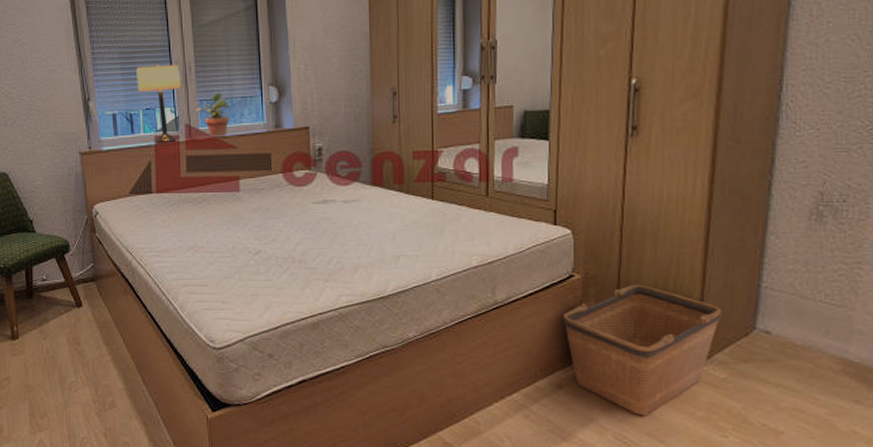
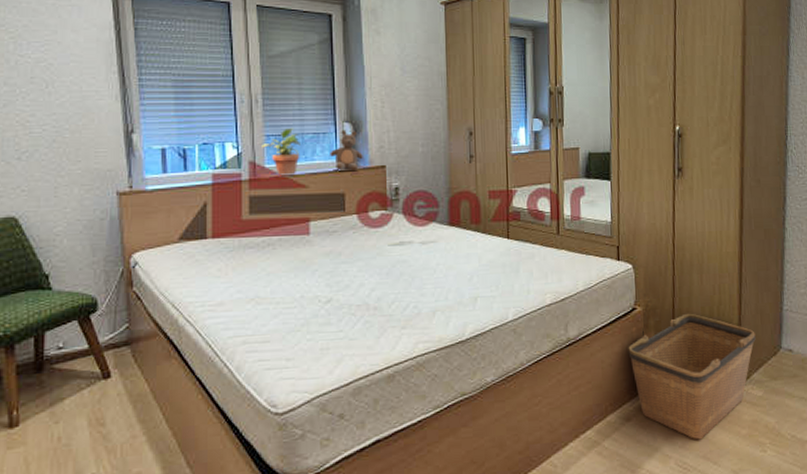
table lamp: present [136,64,182,144] -> none [193,95,246,182]
teddy bear: none [256,93,288,133] -> present [330,129,363,172]

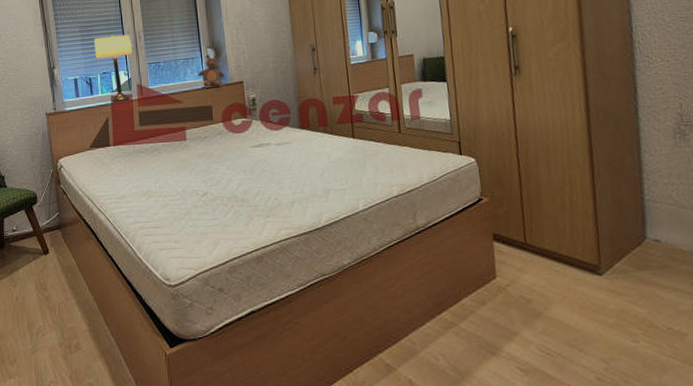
table lamp: none [193,95,246,182] -> present [94,34,133,102]
potted plant: present [262,127,300,176] -> none [145,55,175,95]
bicycle basket: present [628,313,756,440] -> none [477,203,616,327]

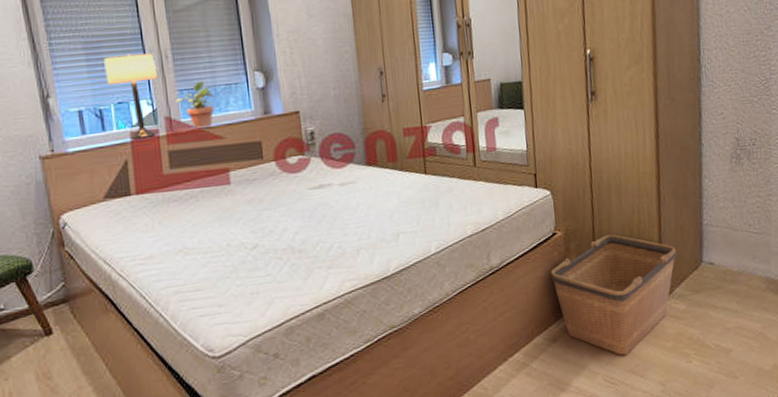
potted plant: none [145,55,175,95] -> present [175,80,215,129]
teddy bear: present [198,54,225,88] -> none [243,78,276,120]
bicycle basket: none [477,203,616,327] -> present [550,234,677,356]

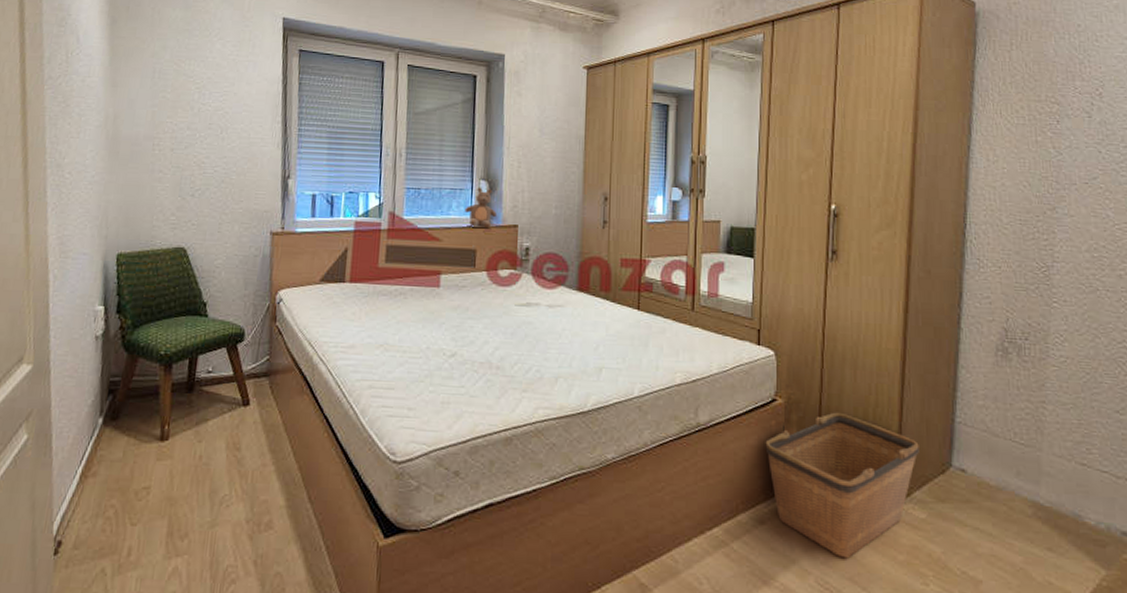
table lamp: present [104,53,158,140] -> none [342,148,390,230]
potted plant: present [175,80,215,129] -> none [401,182,438,229]
teddy bear: none [243,78,276,120] -> present [465,187,497,229]

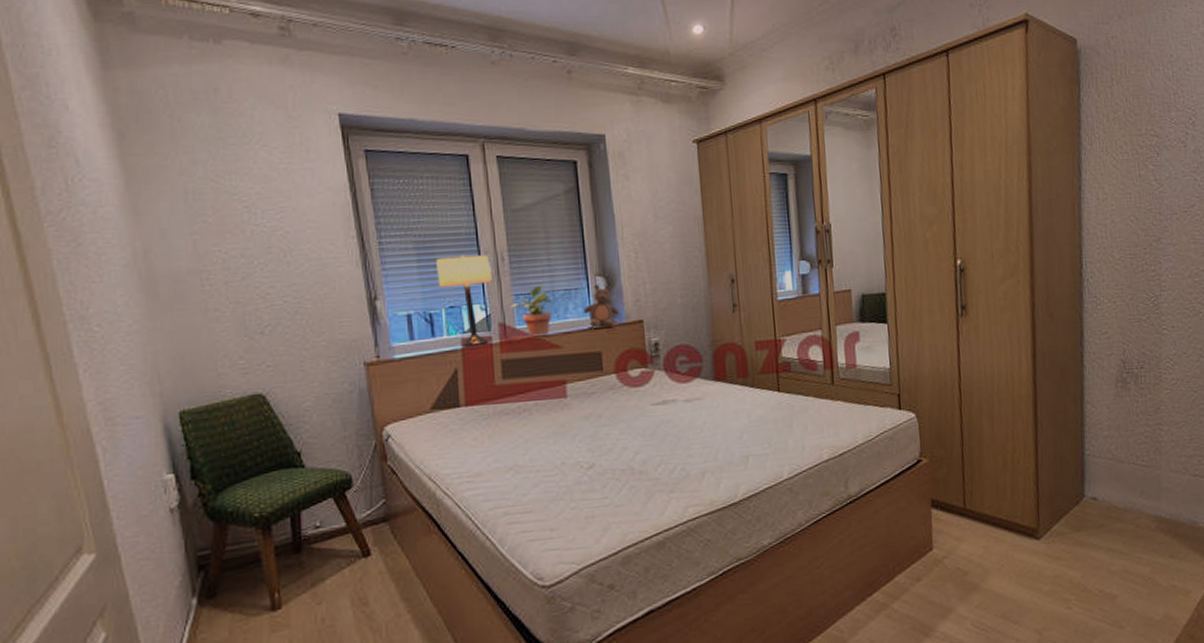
table lamp: none [342,148,390,230] -> present [436,255,493,347]
potted plant: none [401,182,438,229] -> present [511,285,552,337]
bicycle basket: present [765,412,919,559] -> none [914,463,1055,599]

